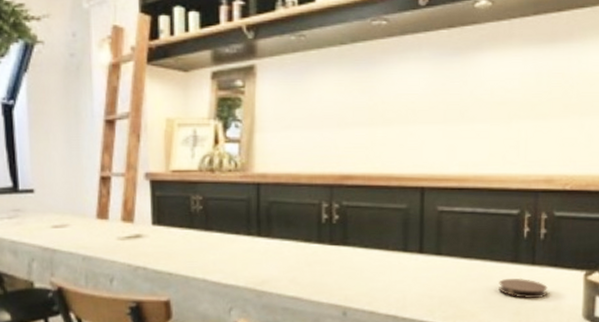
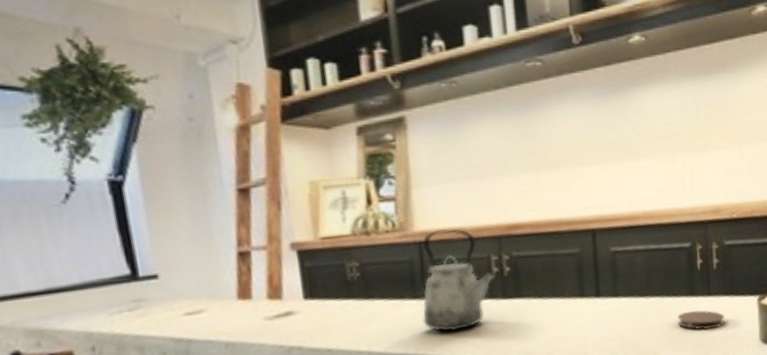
kettle: none [255,174,327,271] -> present [422,229,498,332]

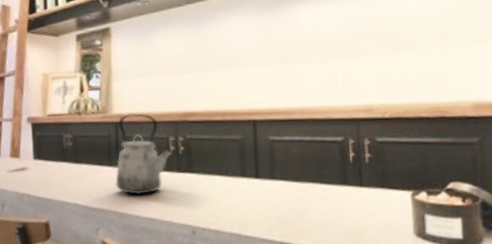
coaster: present [677,309,725,330] -> none [330,198,377,217]

